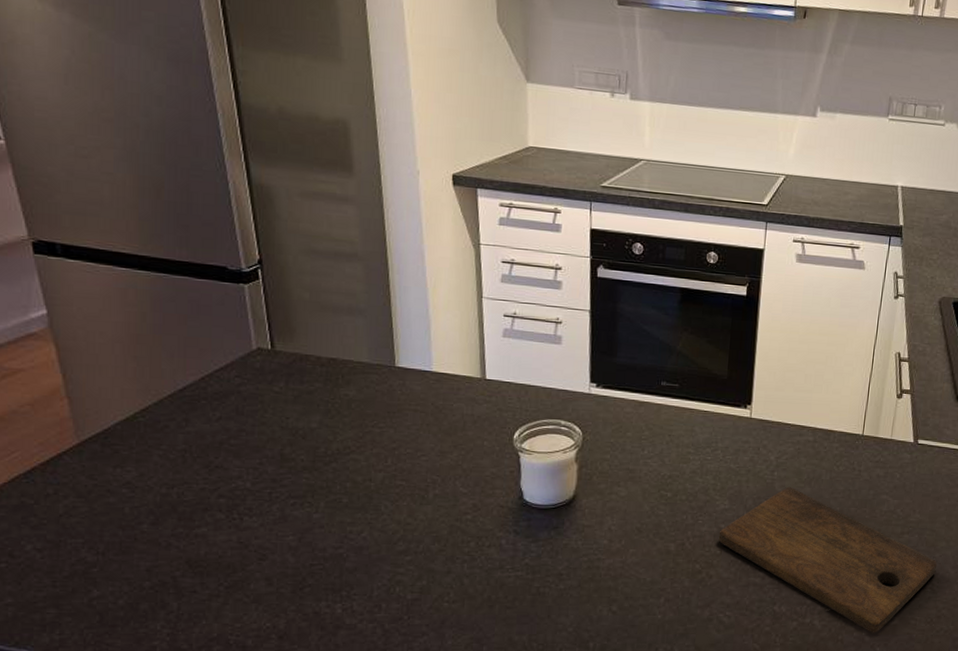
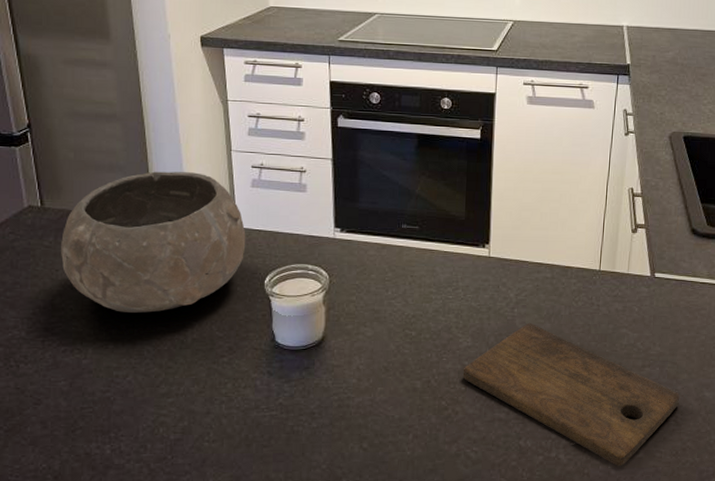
bowl: none [292,316,496,466] -> present [61,171,246,313]

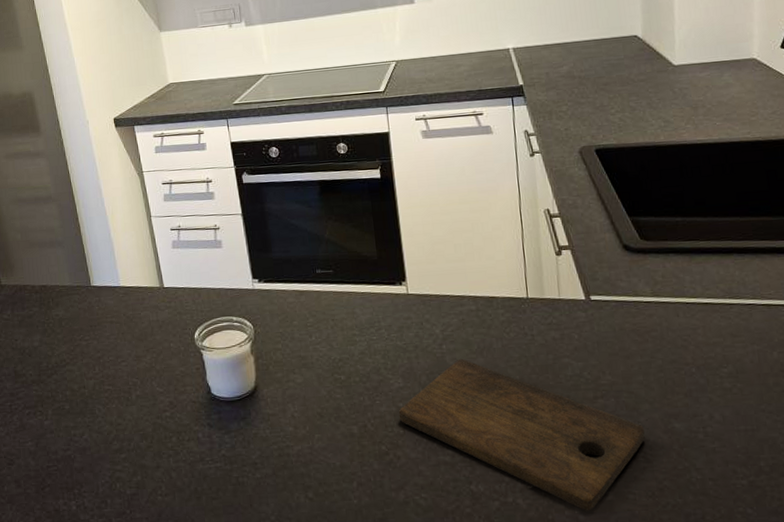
bowl: present [61,171,246,313] -> none [17,240,174,375]

